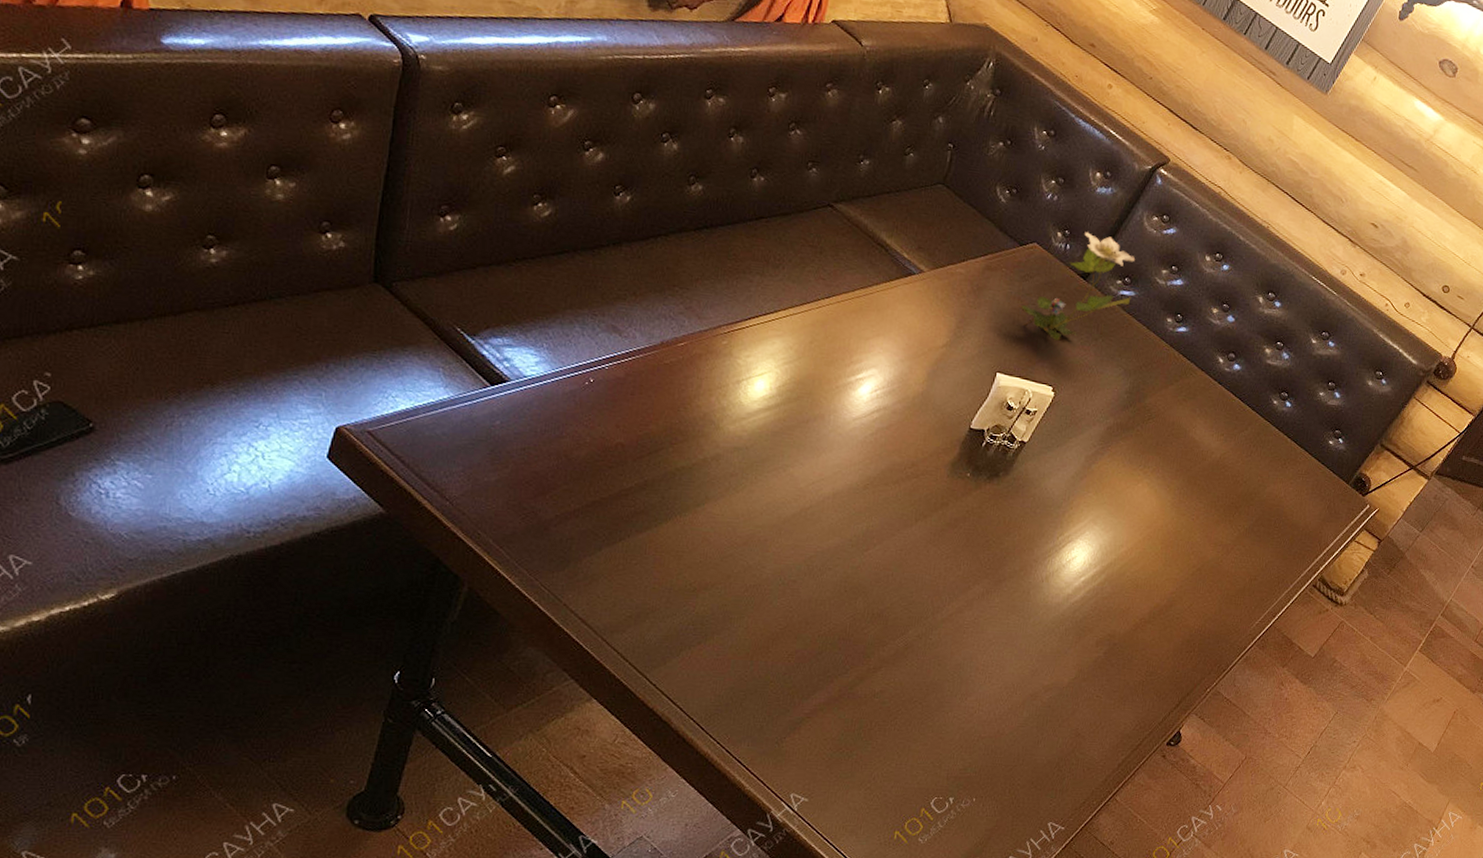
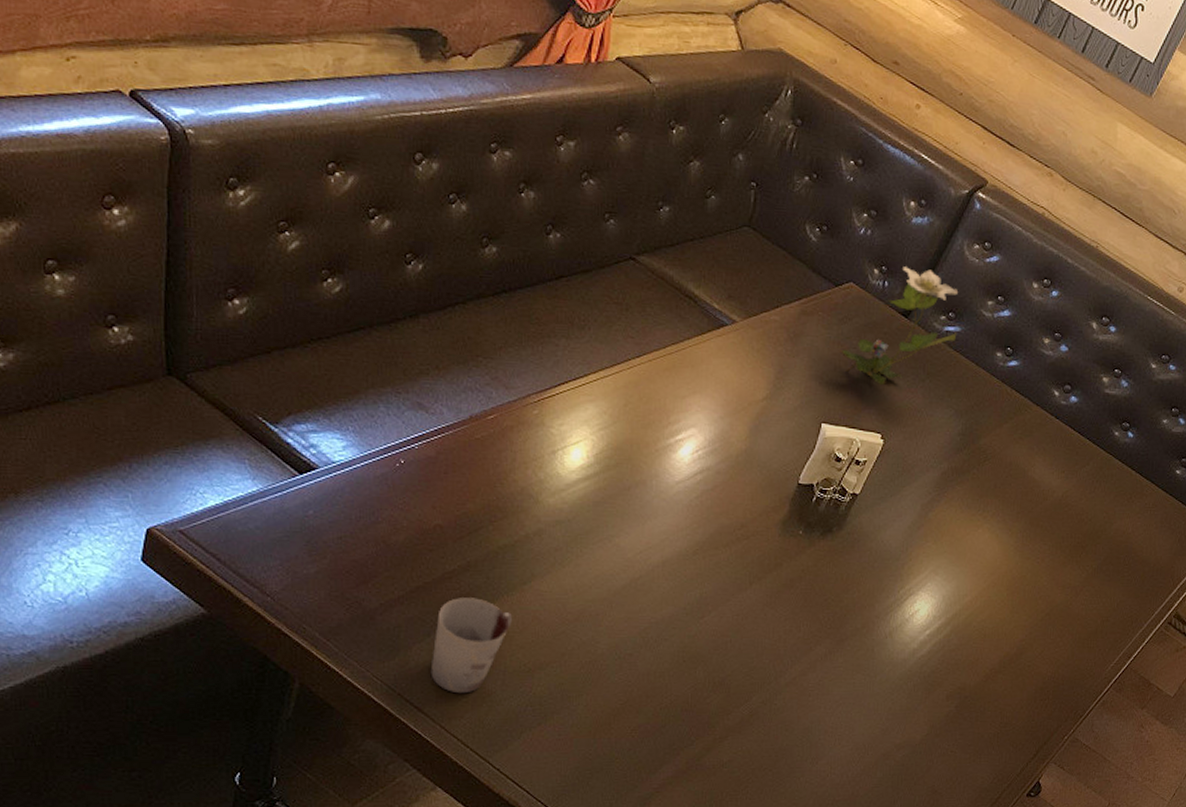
cup: none [597,515,683,608] -> present [430,598,512,694]

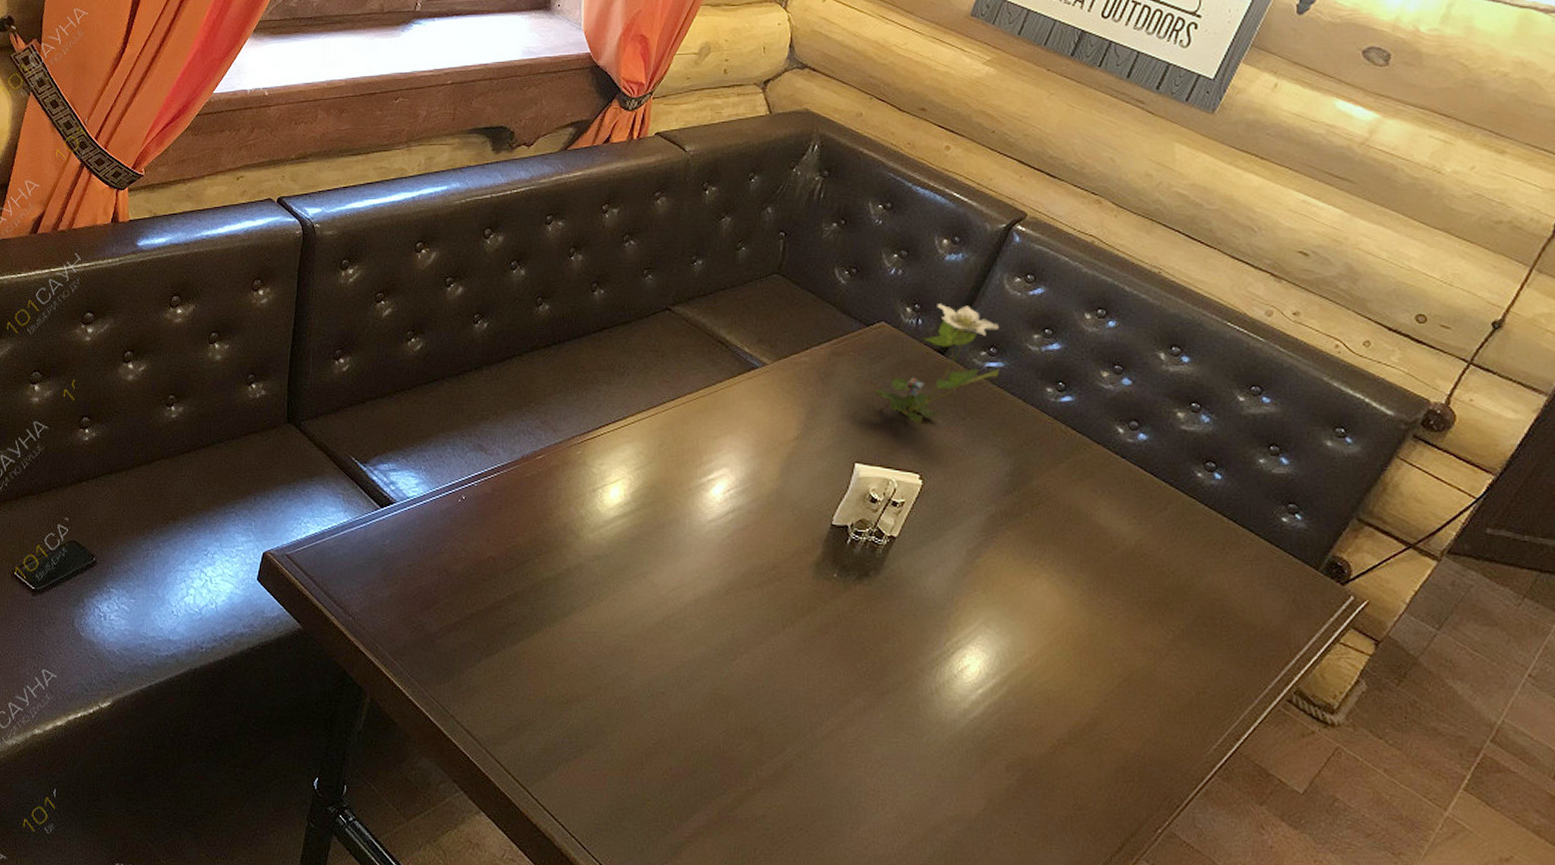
cup: present [430,598,512,694] -> none [479,626,553,720]

